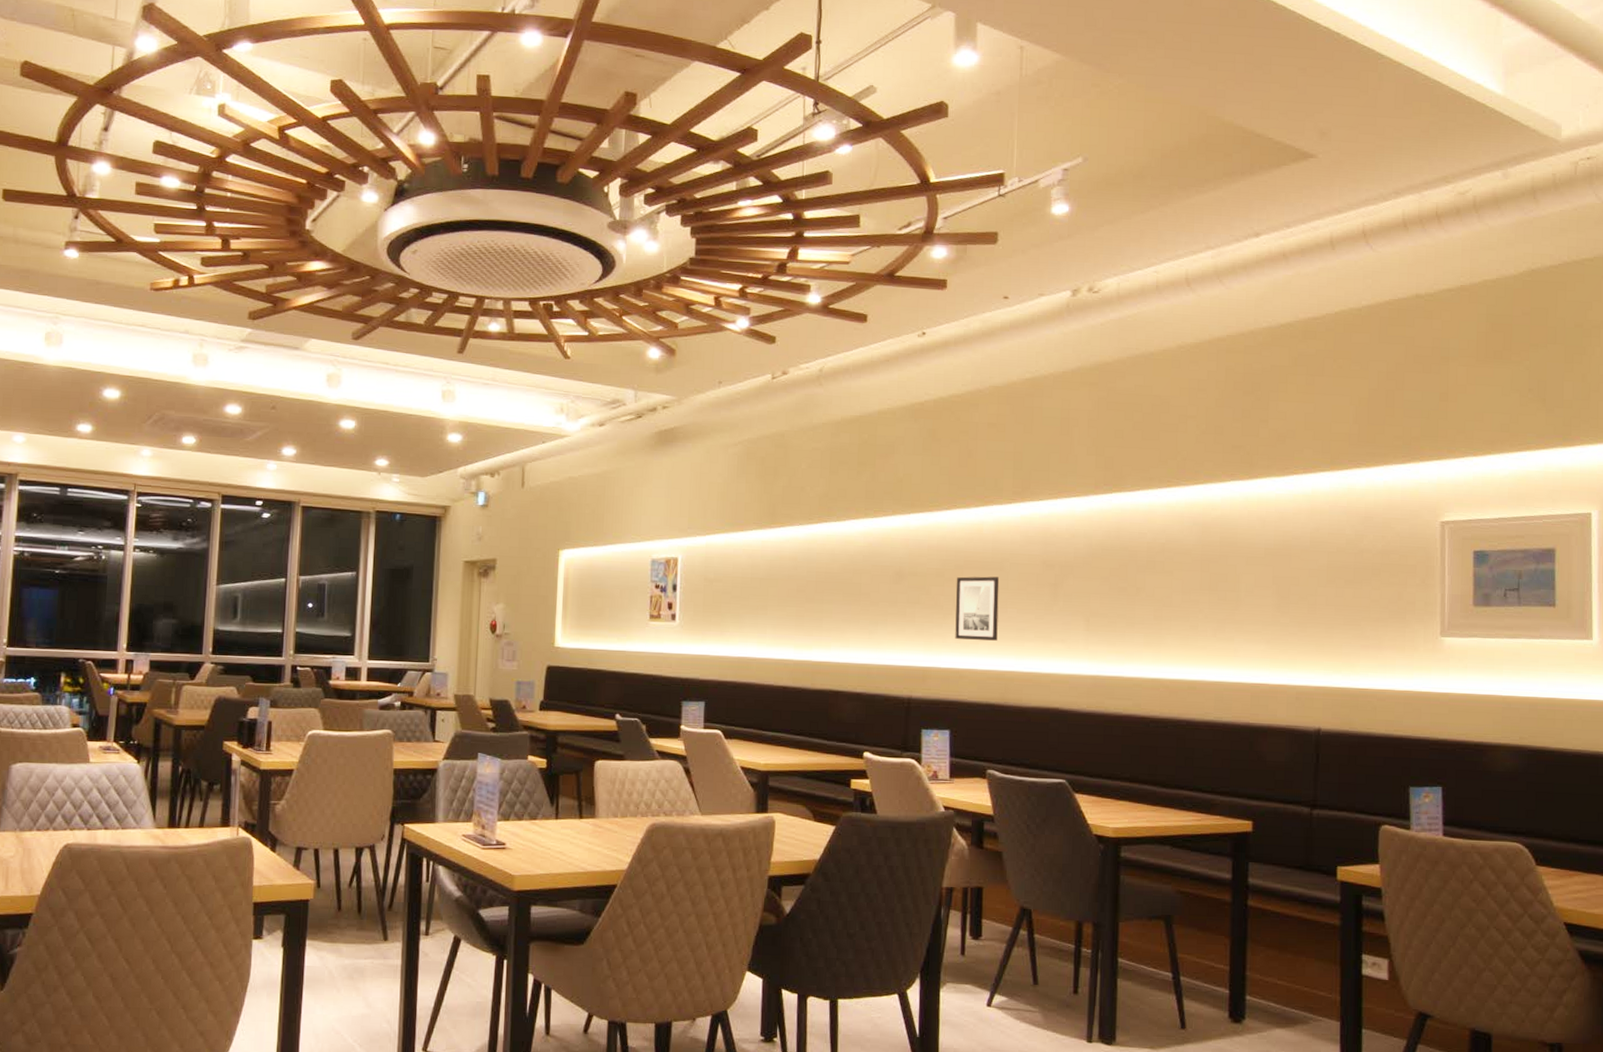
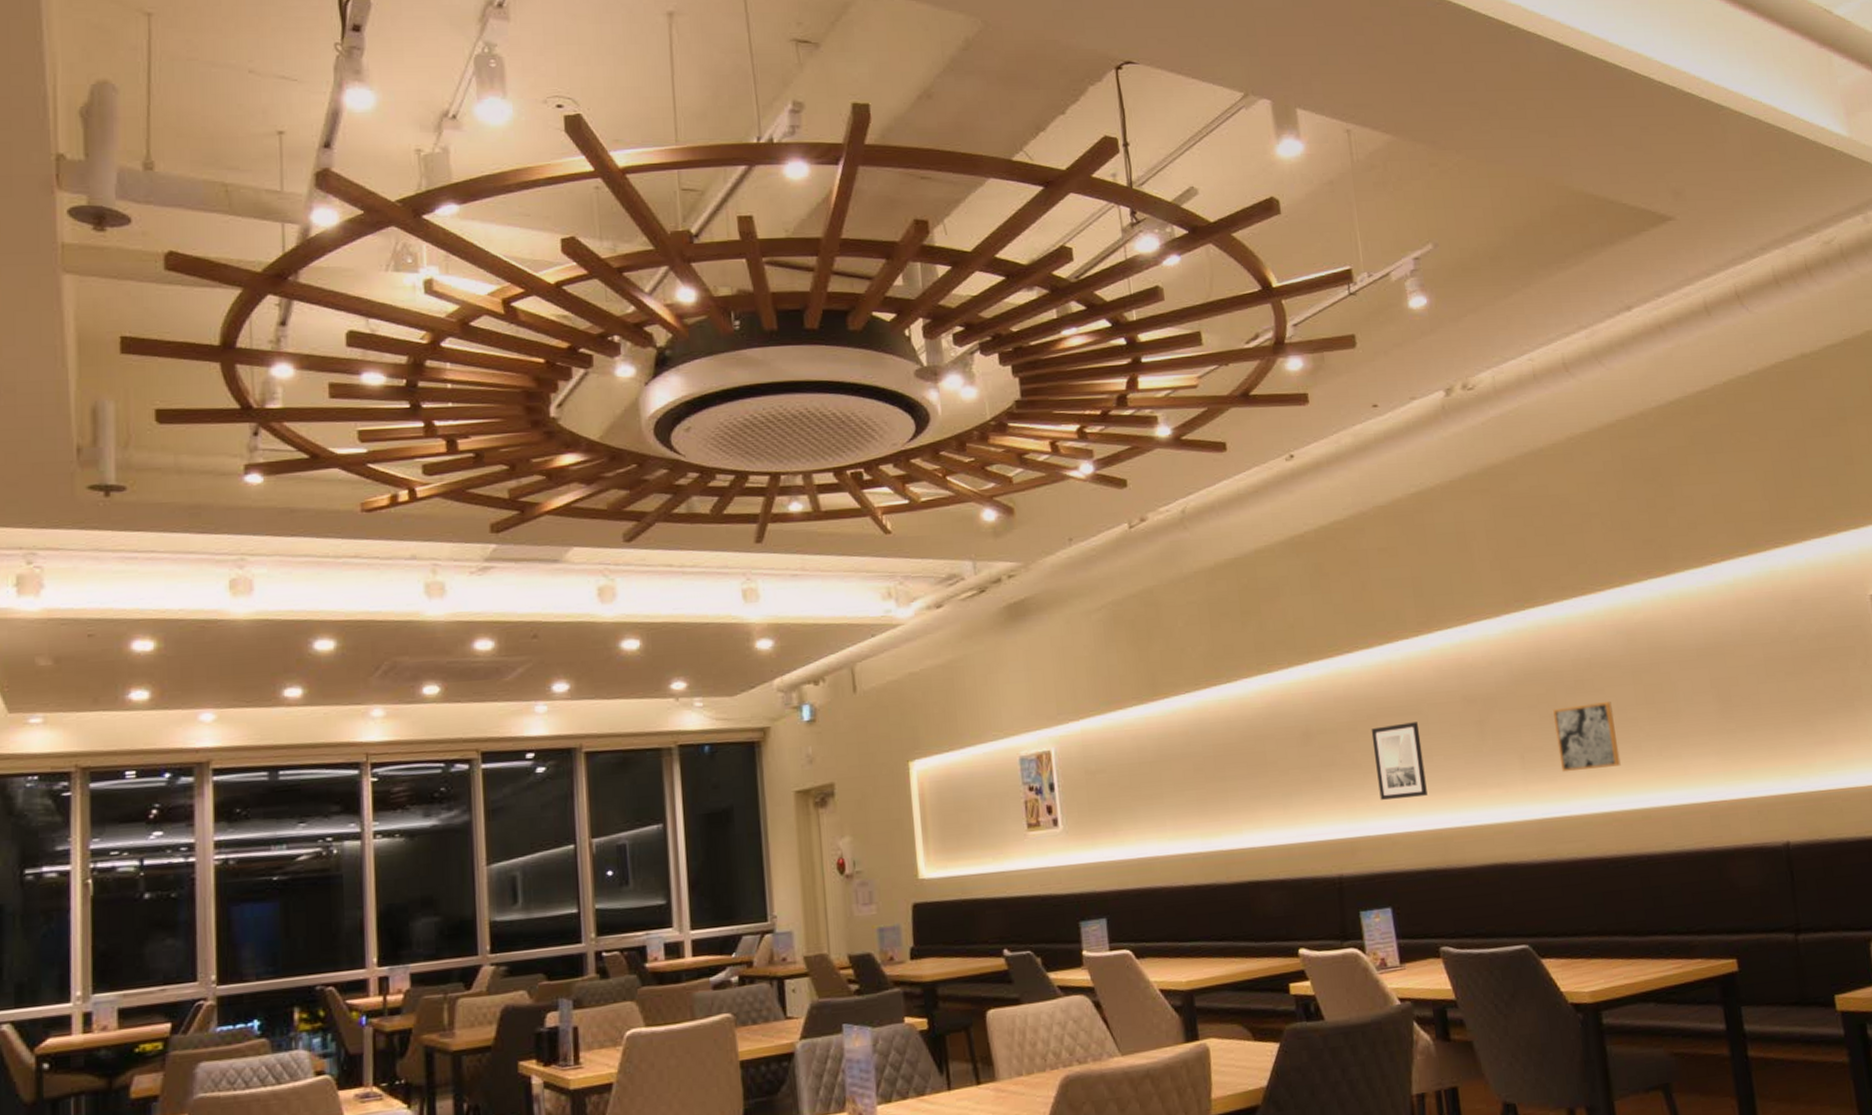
wall art: none [1121,582,1178,640] -> present [1553,702,1621,773]

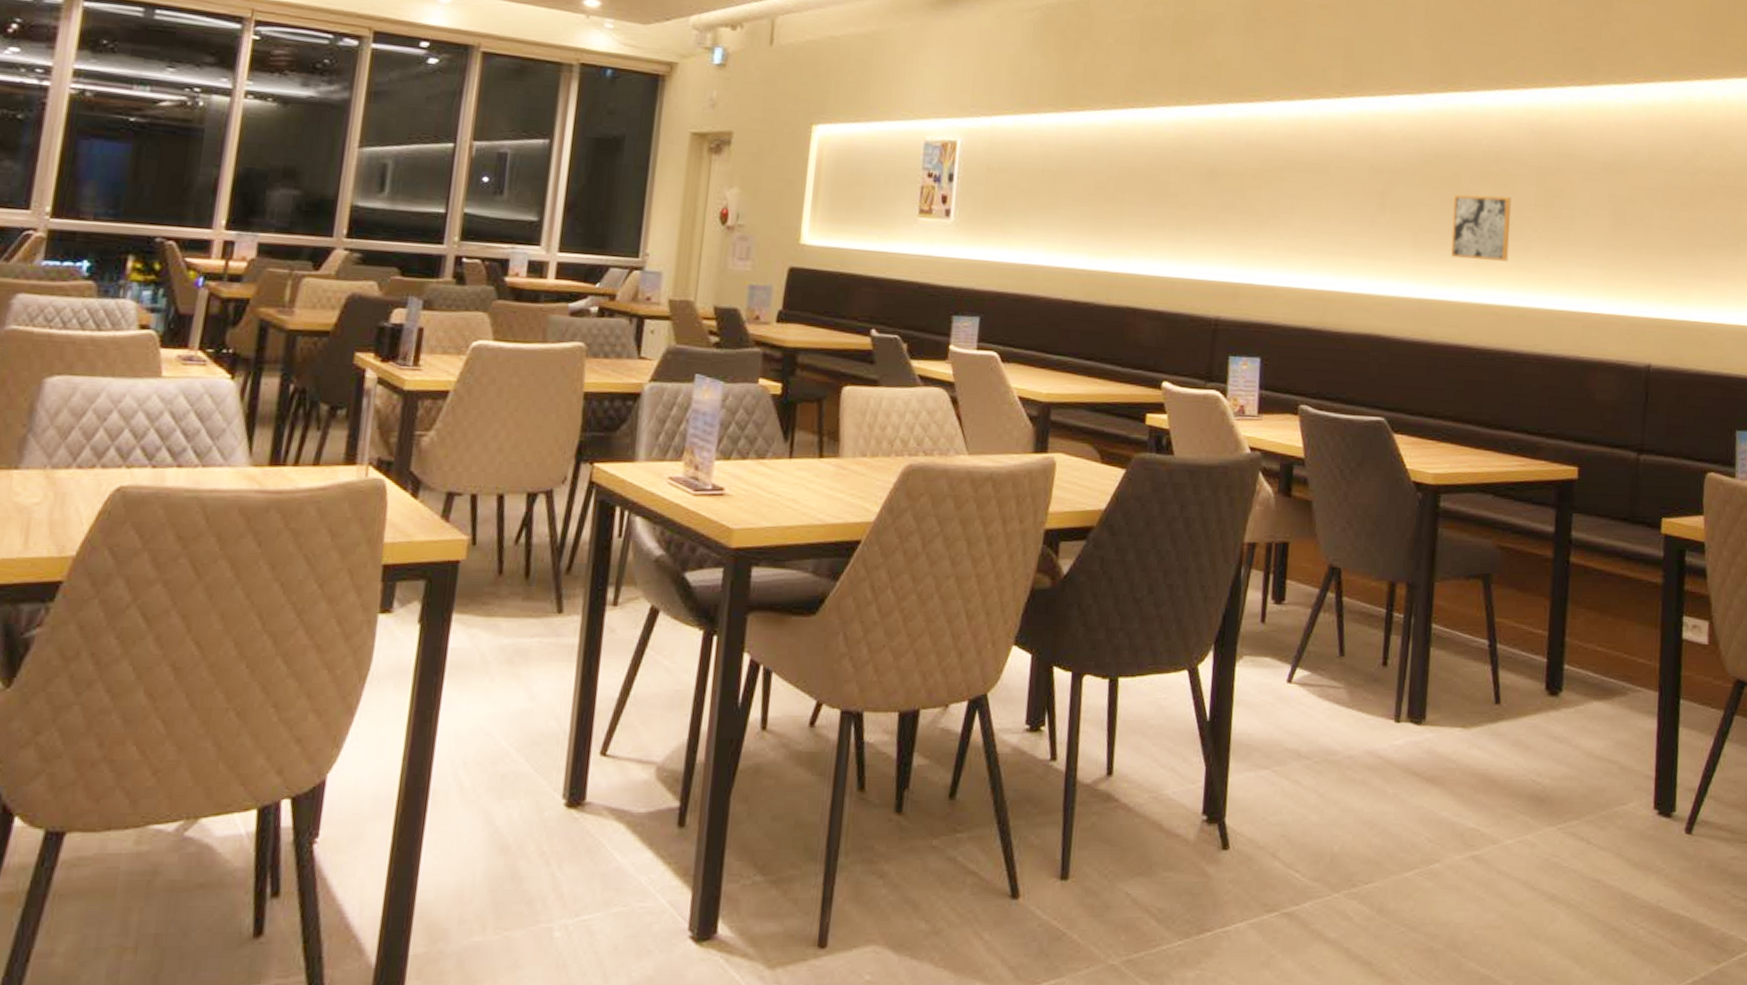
wall art: present [1371,722,1428,800] -> none [1271,179,1323,255]

